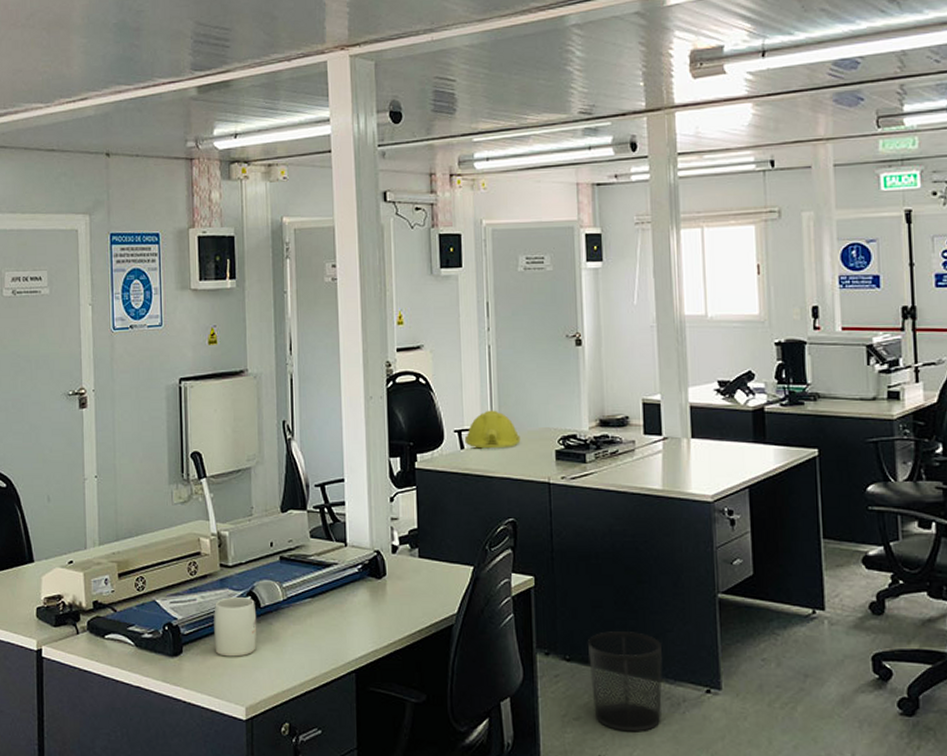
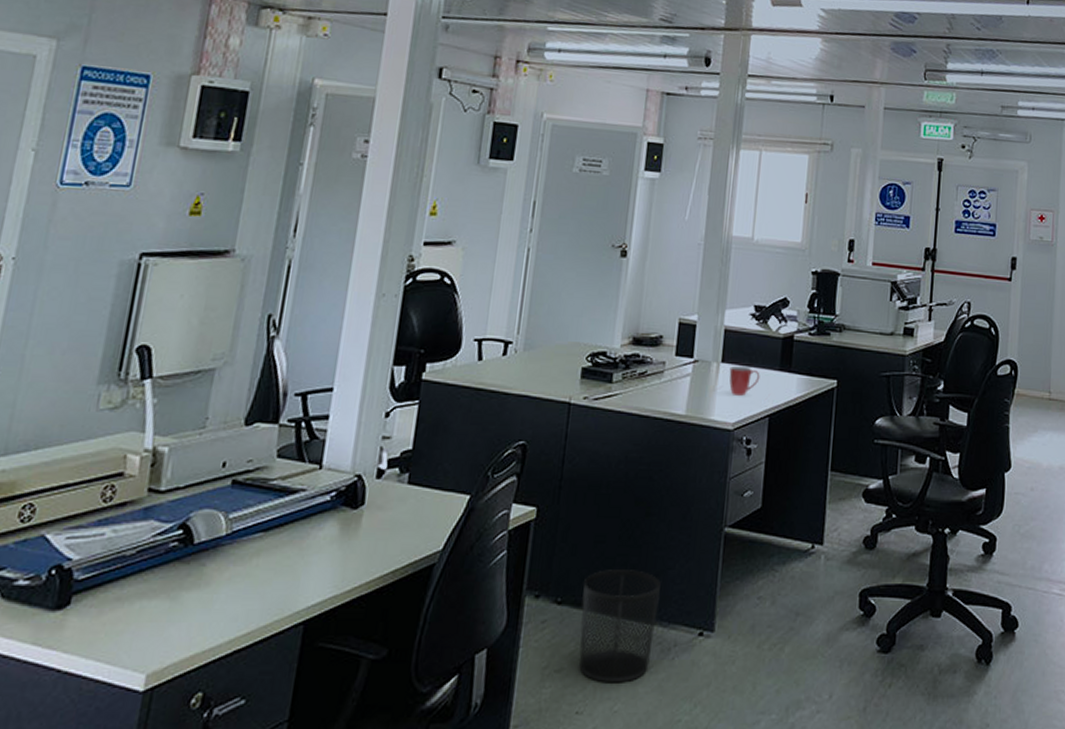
mug: present [214,596,257,657] -> none [118,530,188,608]
hard hat: present [464,410,521,449] -> none [484,318,547,362]
mug: none [701,440,734,469] -> present [729,365,760,396]

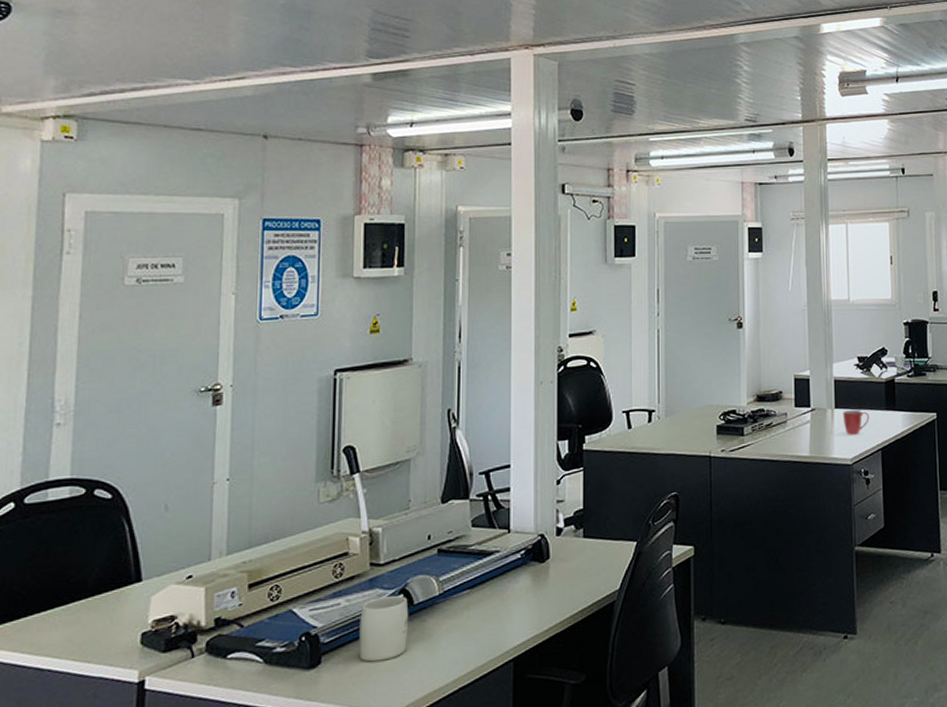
mug: none [118,530,188,608] -> present [359,595,409,662]
waste bin: present [579,570,661,683] -> none [742,589,807,685]

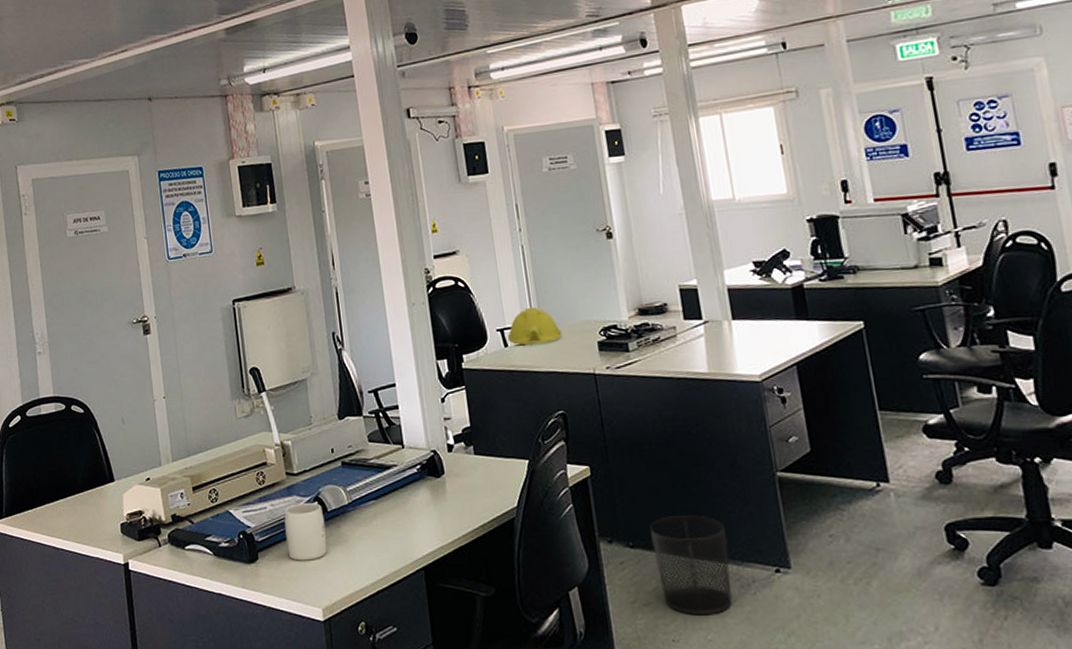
hard hat: none [632,390,685,427] -> present [507,307,562,345]
waste bin: none [742,589,807,685] -> present [650,515,733,616]
mug: present [842,409,870,435] -> none [742,320,777,349]

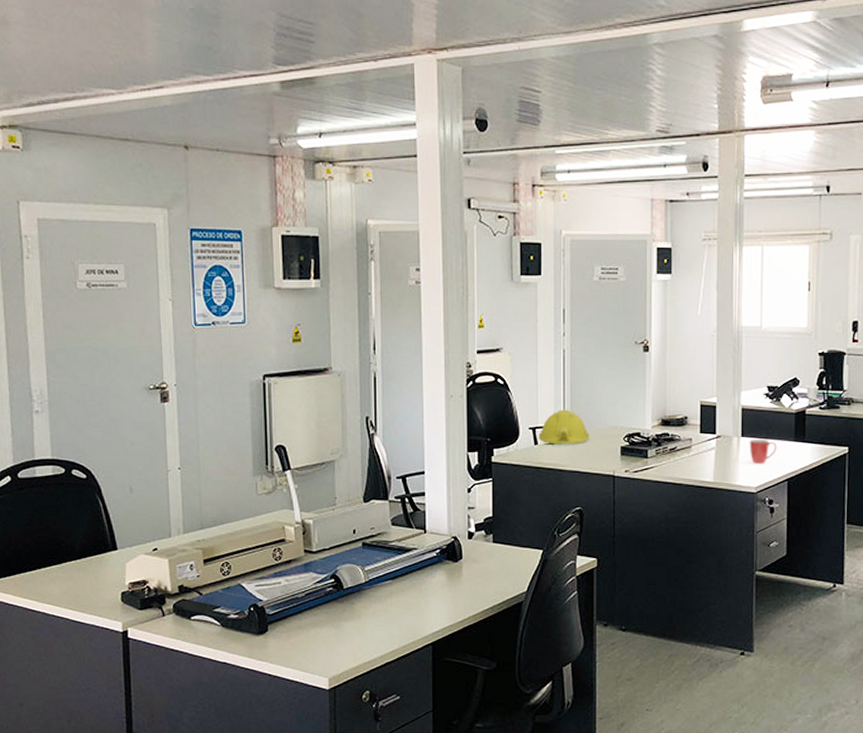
mug: present [284,502,328,561] -> none [298,579,340,634]
waste bin: present [650,515,733,616] -> none [642,605,705,689]
mug: none [742,320,777,349] -> present [749,439,777,464]

